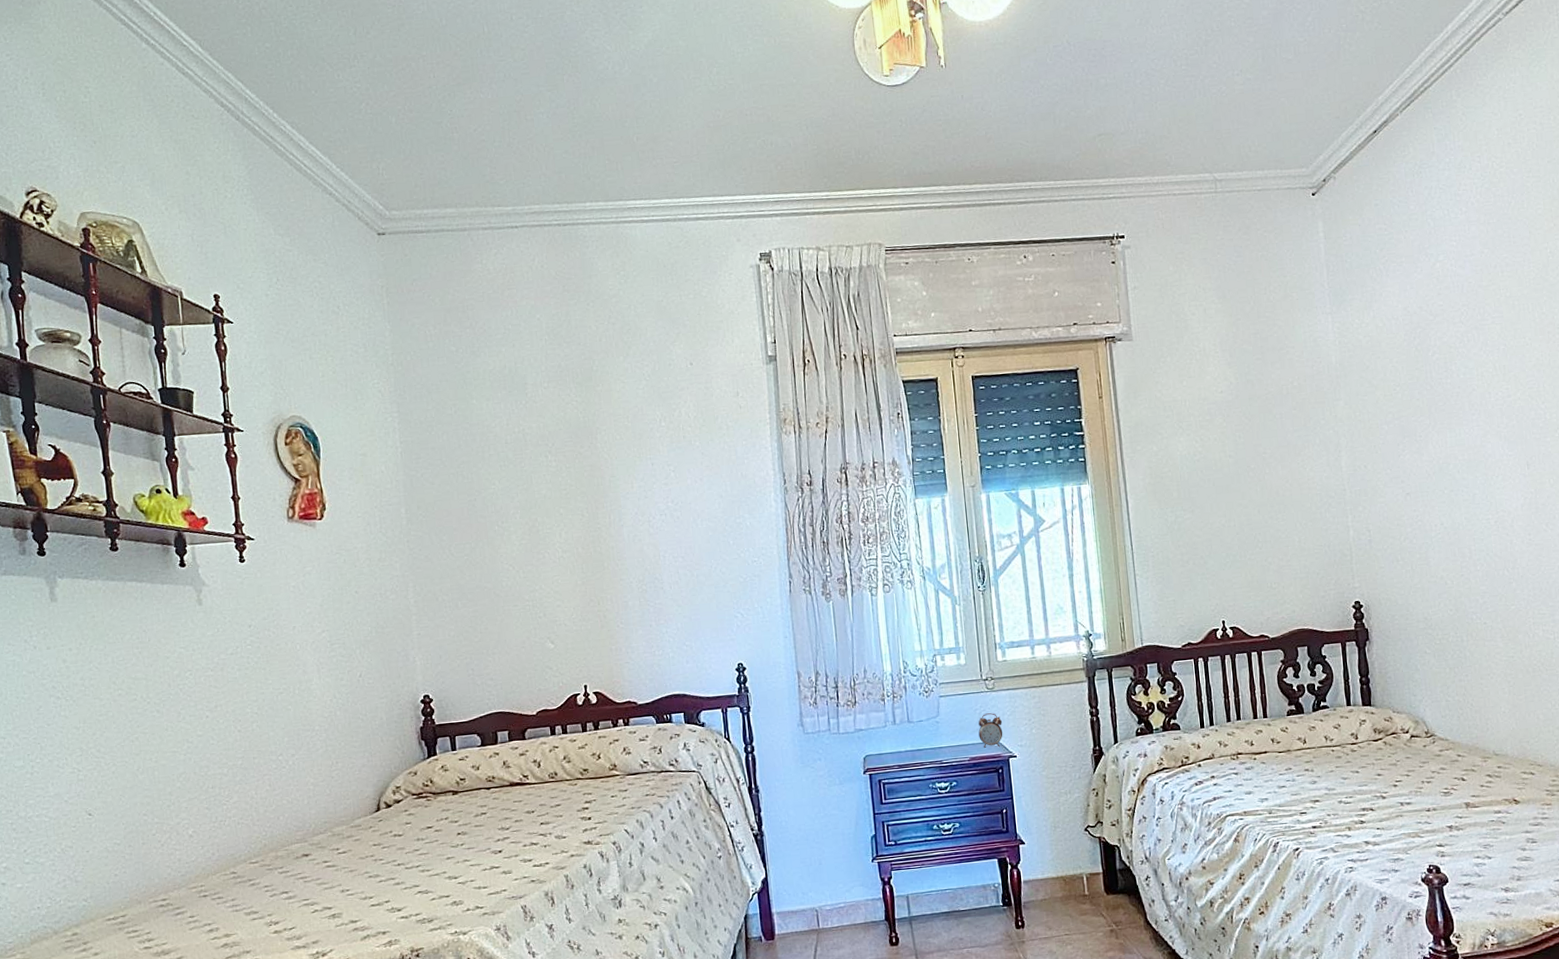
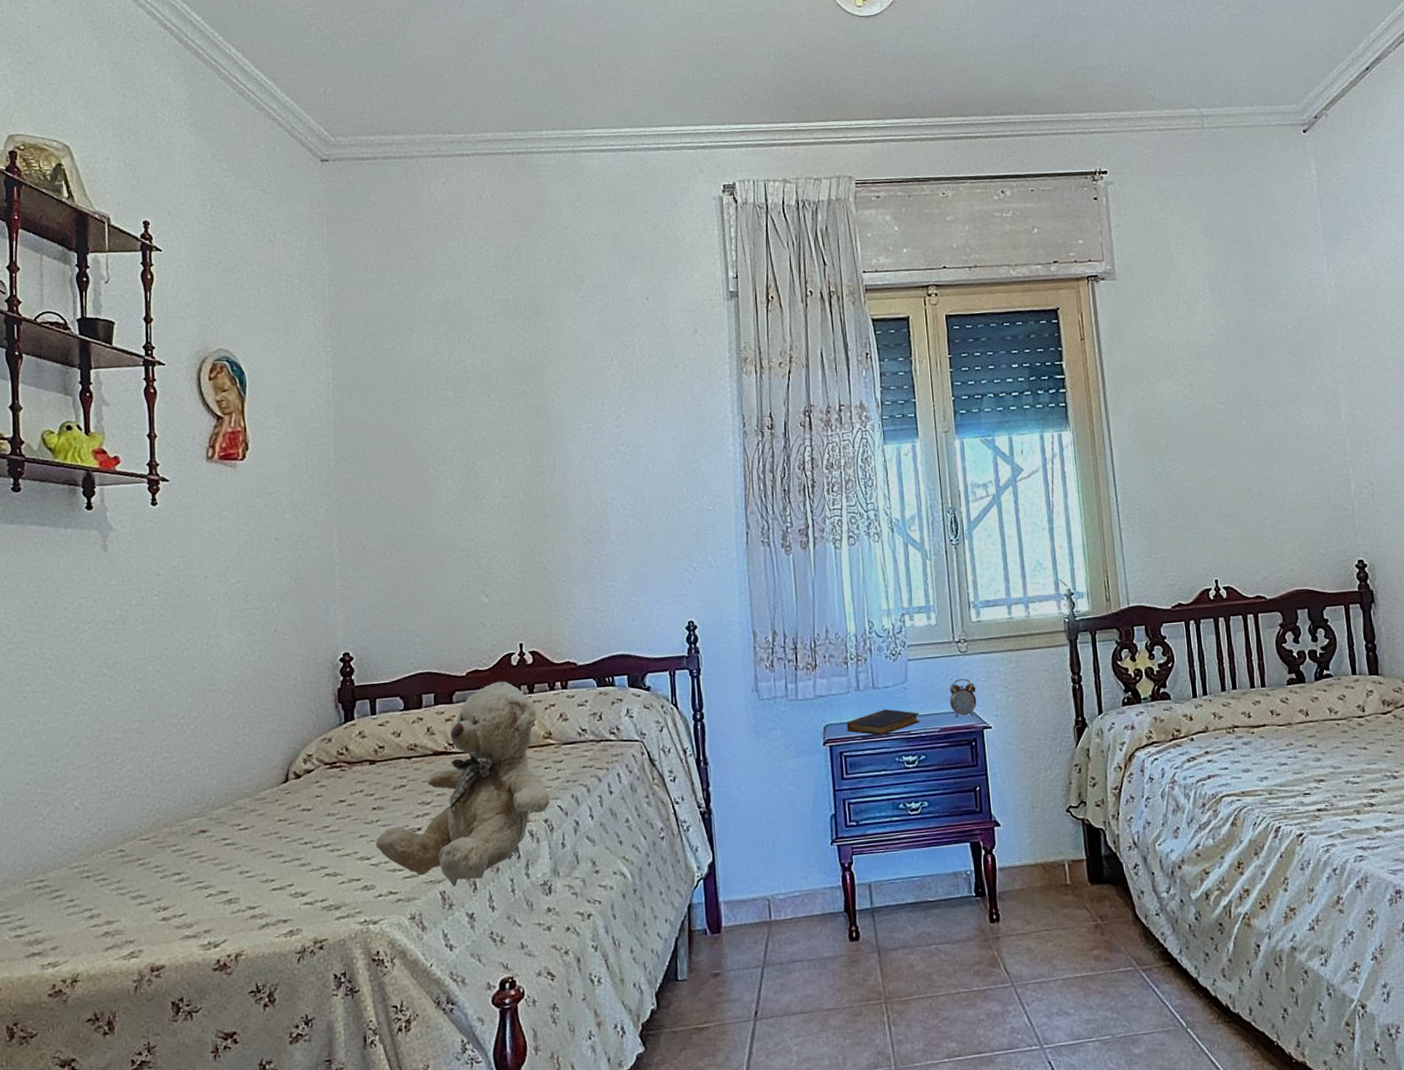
teddy bear: none [461,719,617,901] -> present [375,681,550,887]
book: none [884,741,952,765] -> present [847,709,920,736]

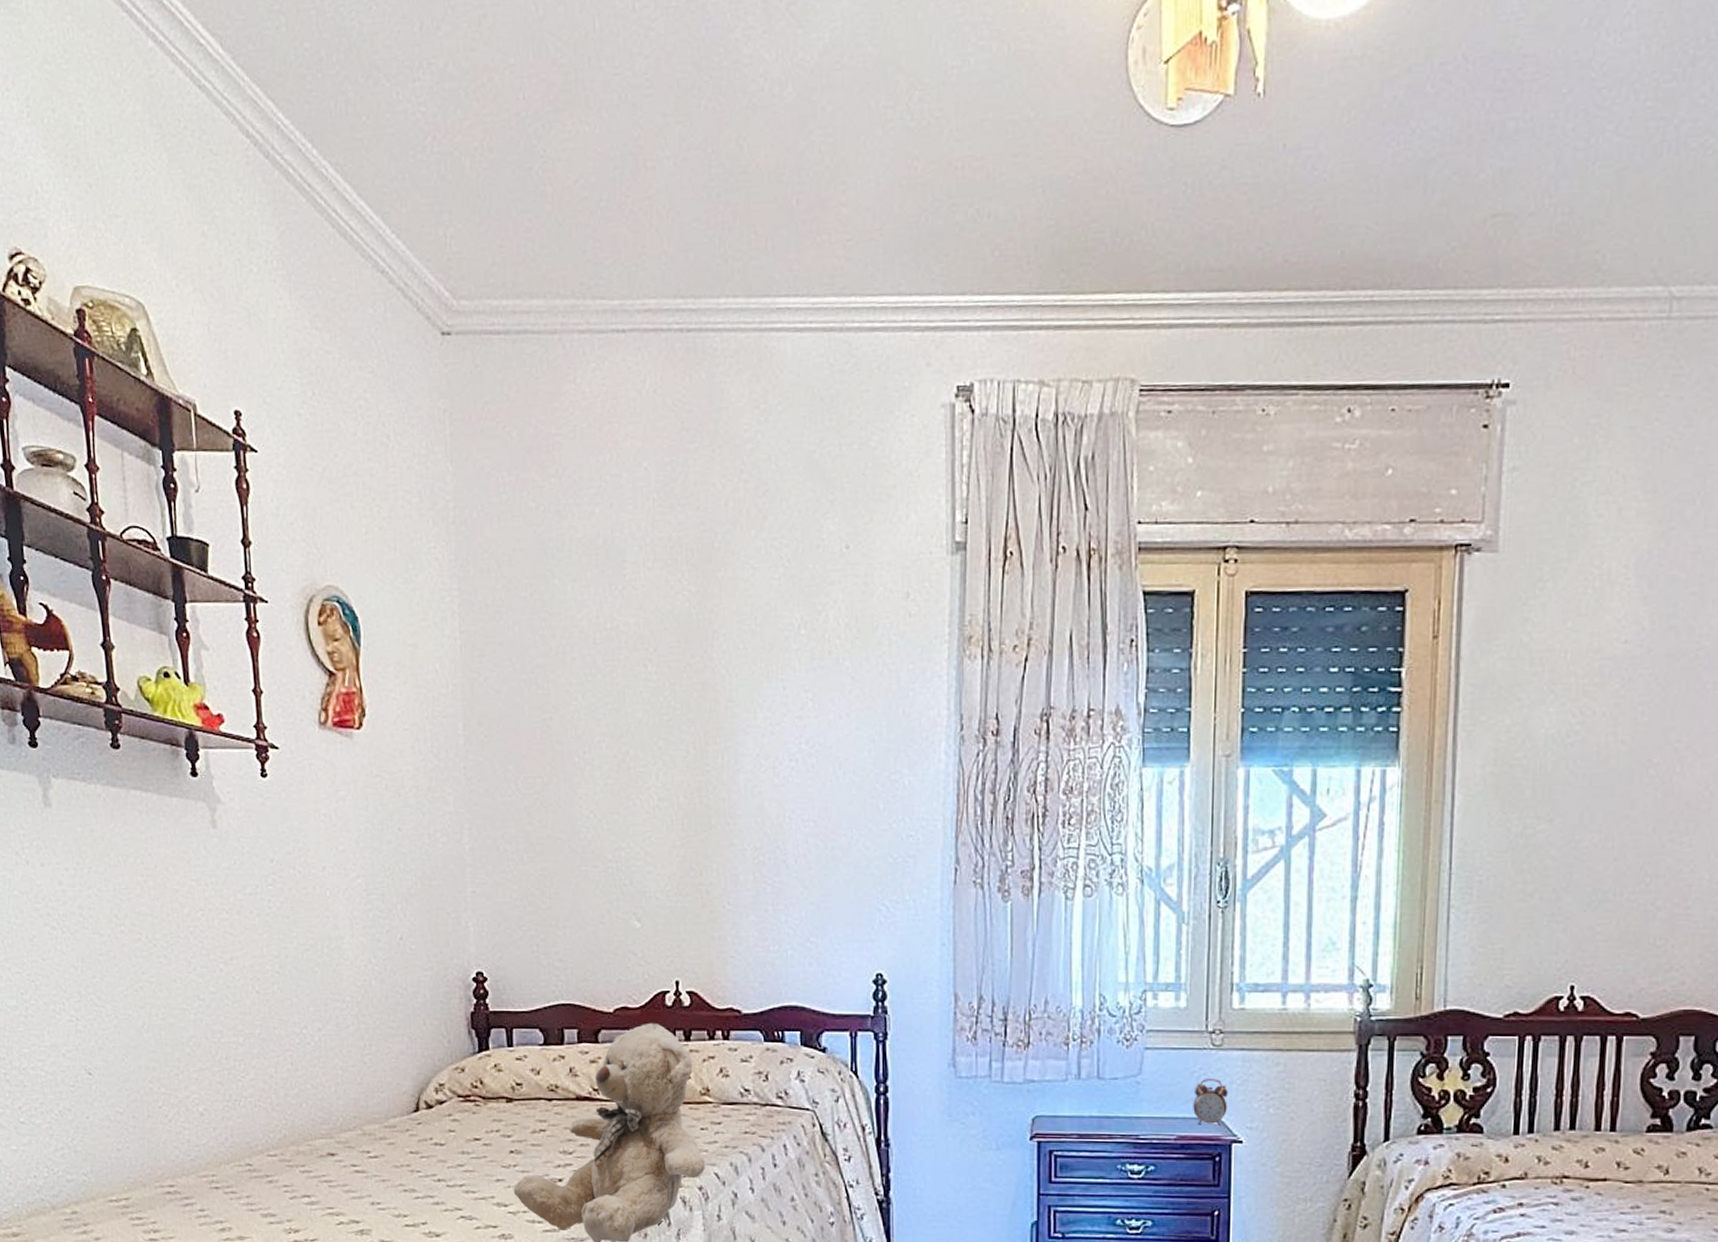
book: present [847,709,920,736] -> none [1061,1105,1153,1137]

